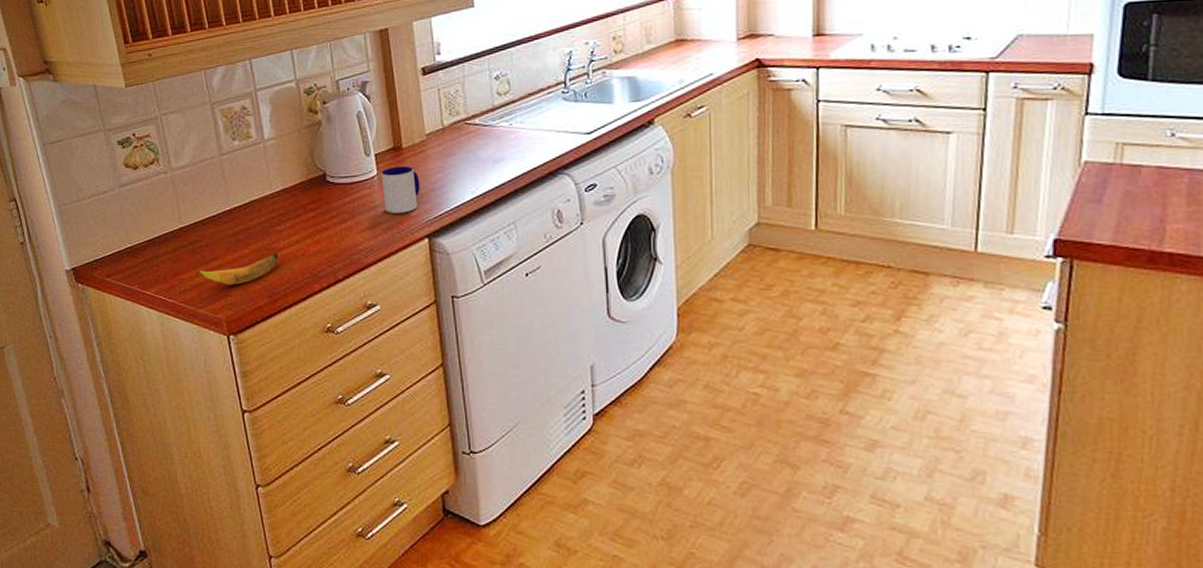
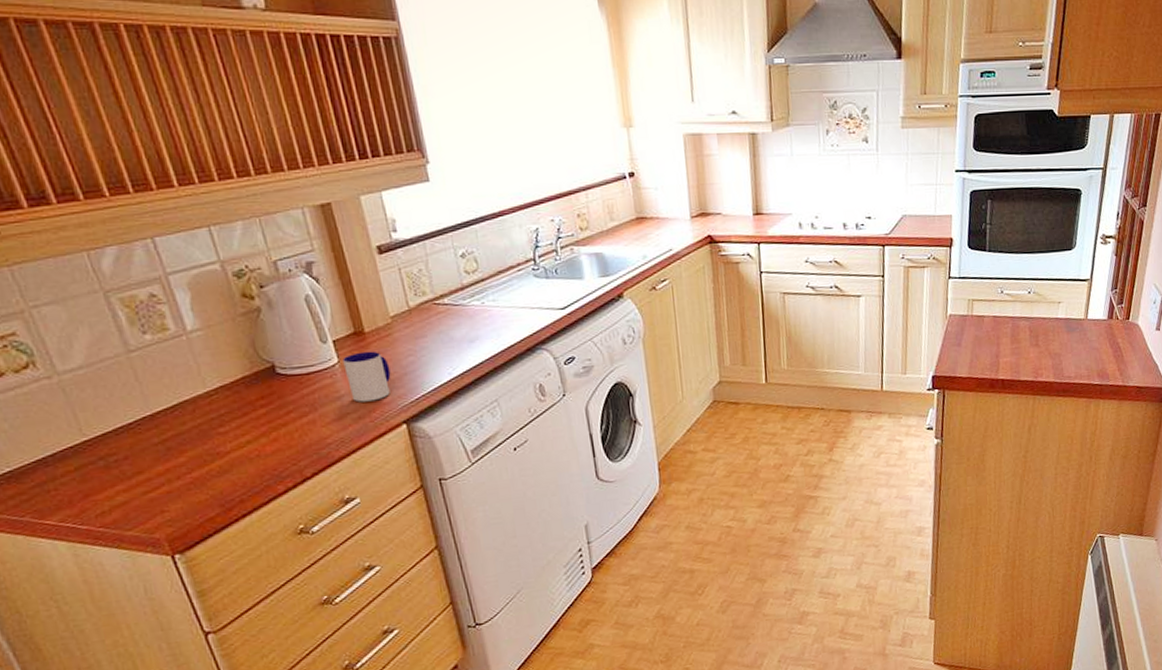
banana: present [197,253,279,286] -> none [116,457,227,500]

